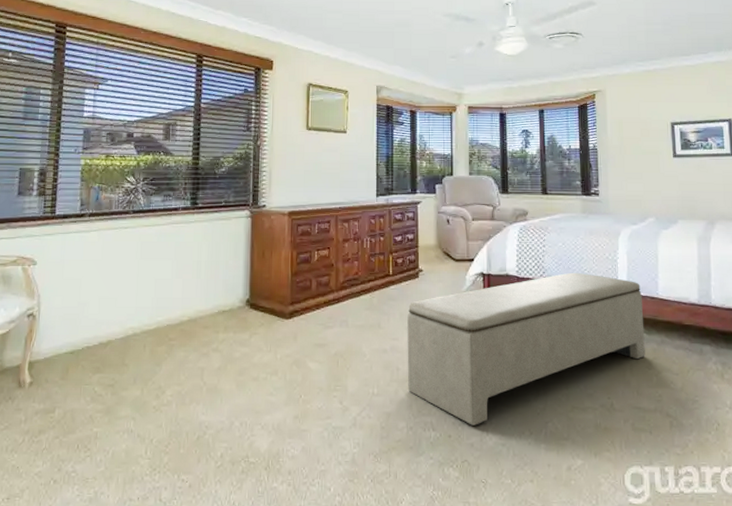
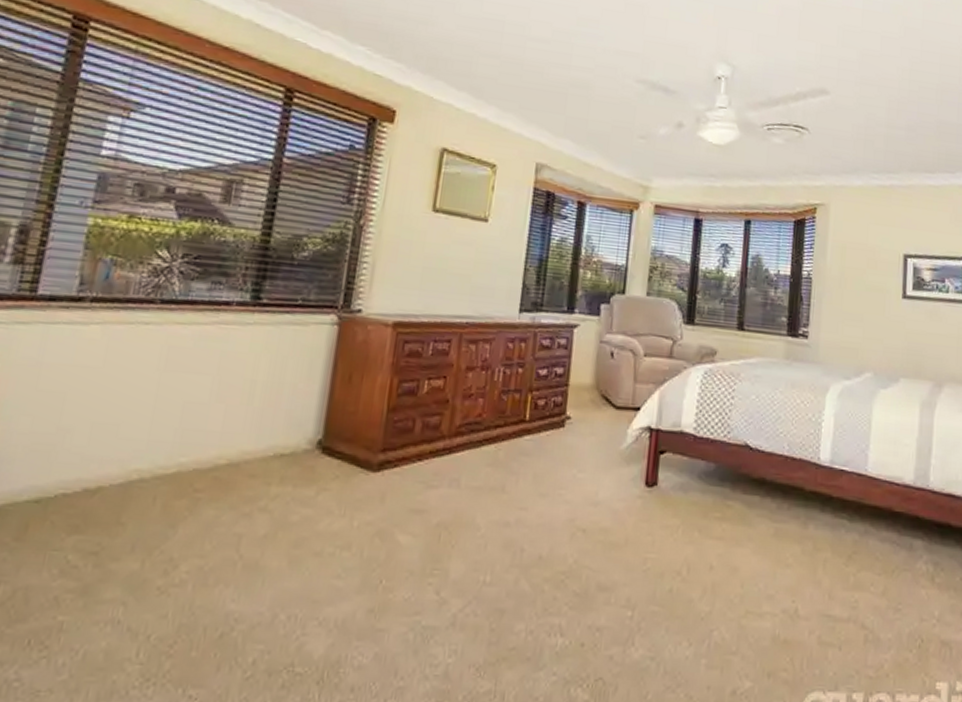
bench: present [407,272,645,426] -> none [533,434,847,631]

